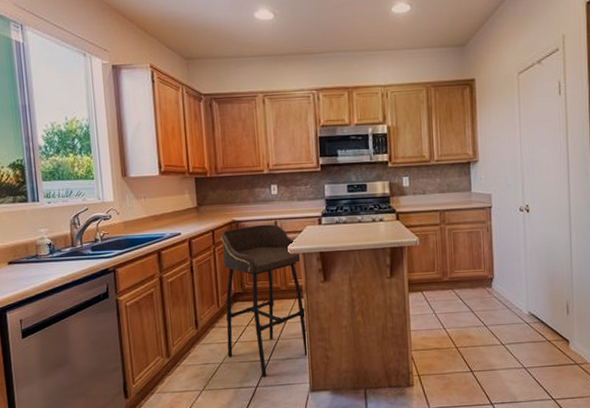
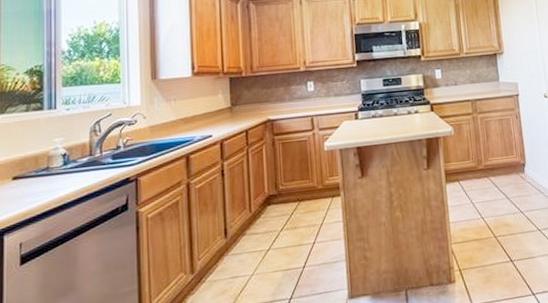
bar stool: present [221,224,309,377] -> none [255,121,347,287]

